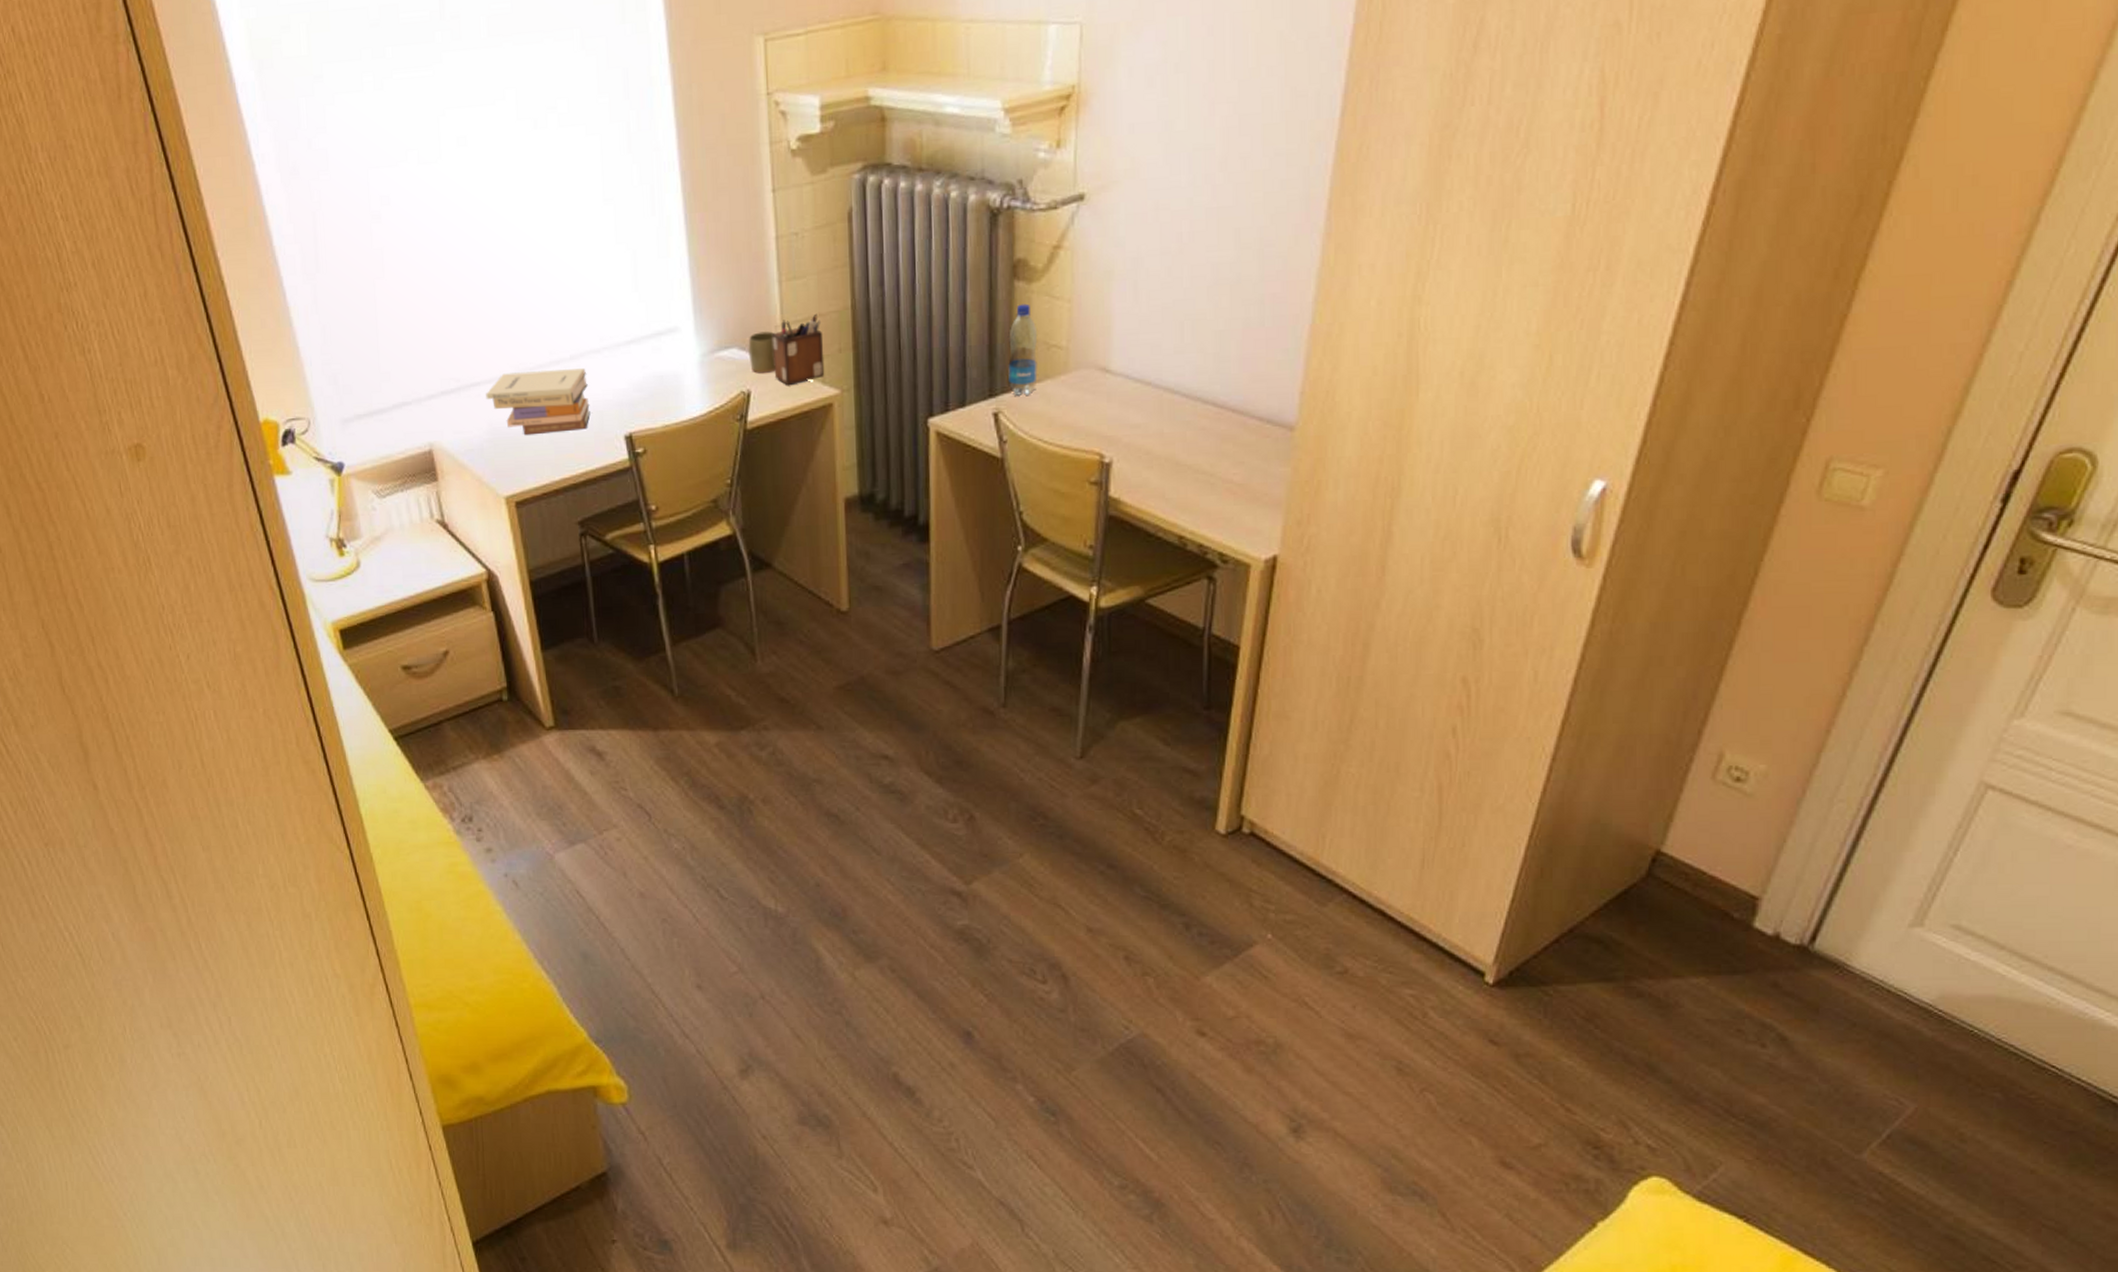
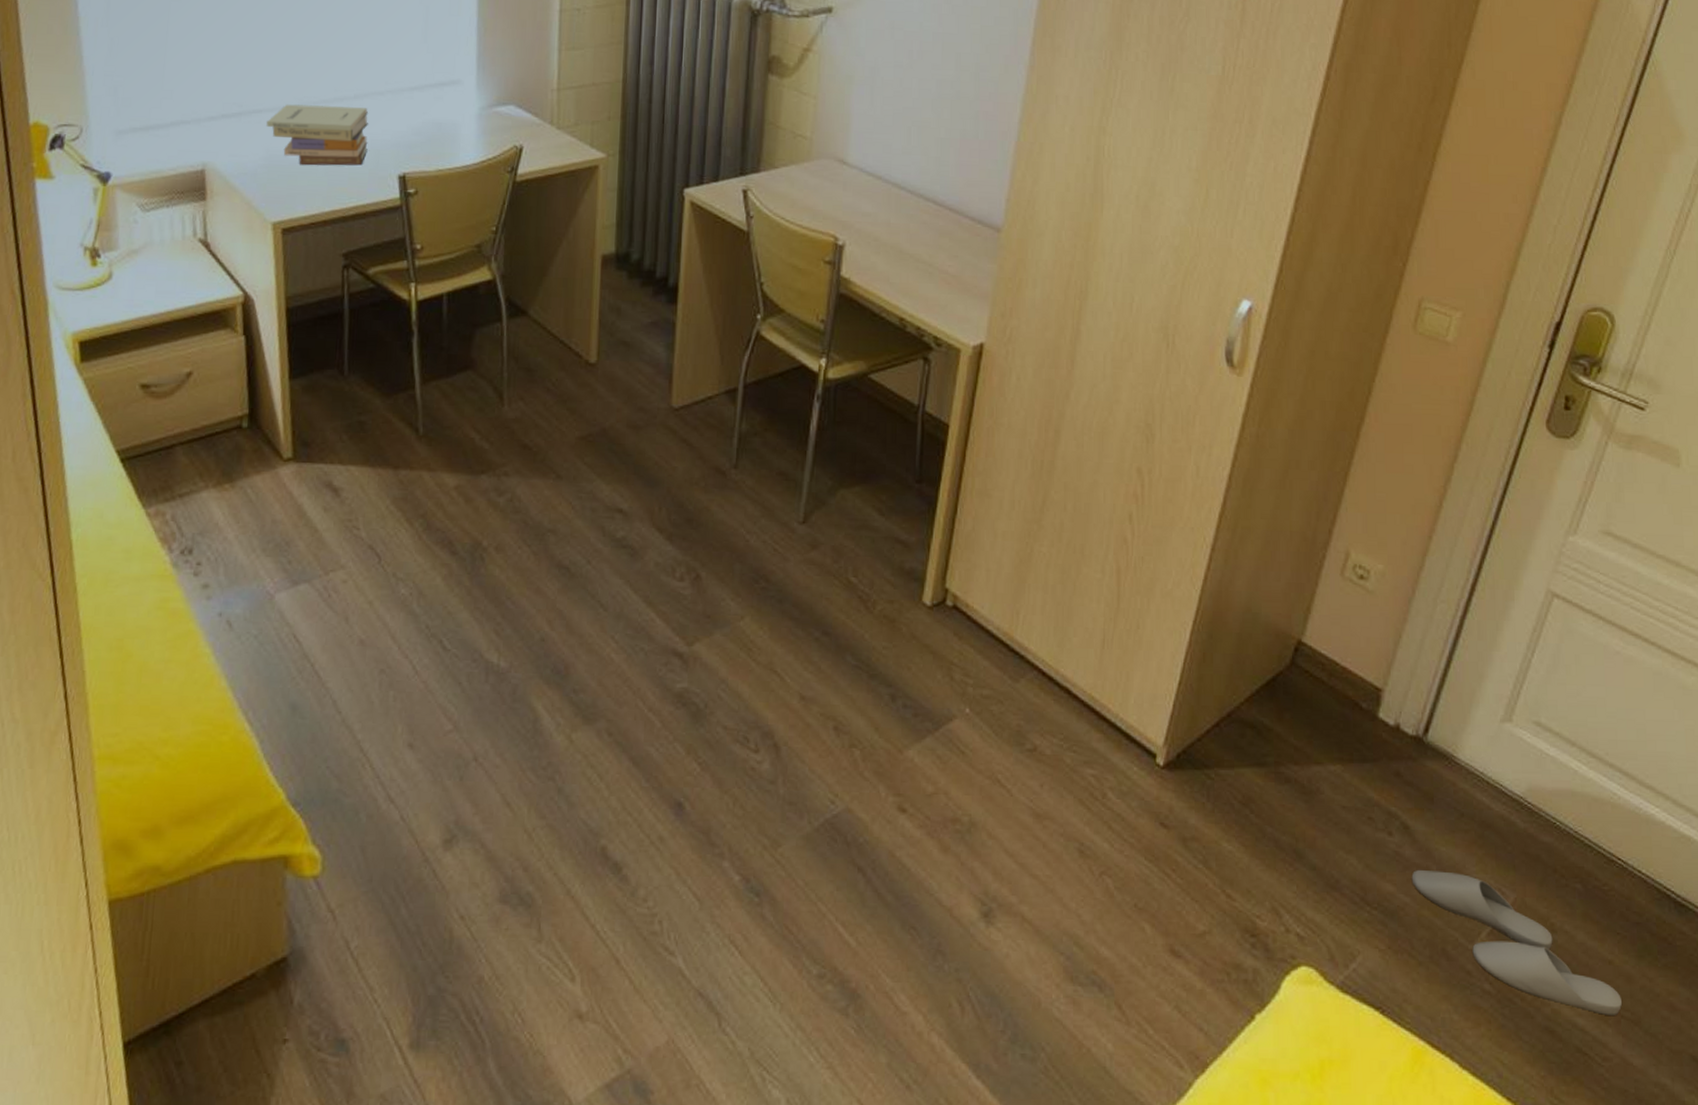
mug: present [747,331,776,373] -> none [523,93,551,131]
desk organizer: present [771,313,825,385] -> none [547,82,595,145]
bottle: present [1008,303,1038,396] -> none [758,95,786,178]
slippers: none [1787,1080,2044,1224] -> present [1411,869,1622,1015]

